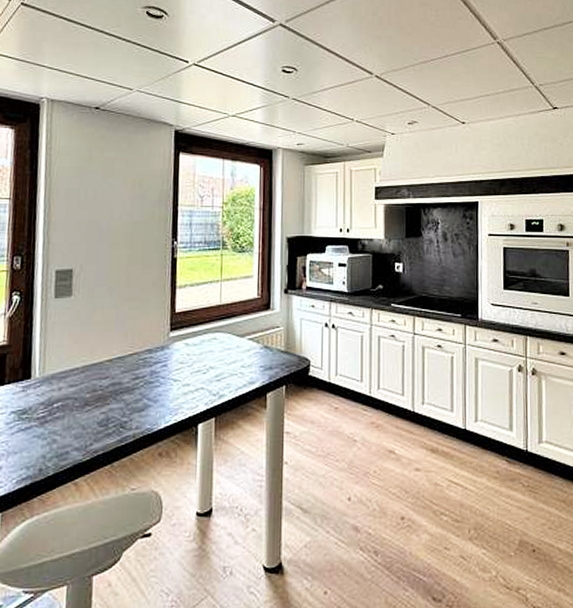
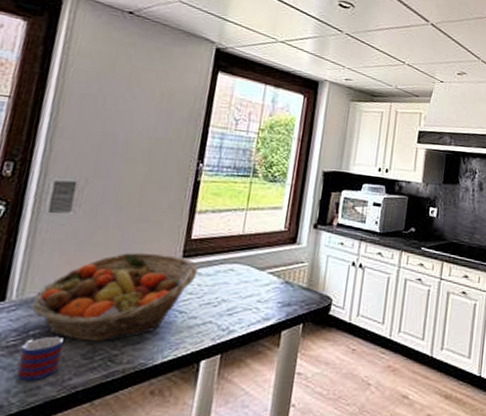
mug: none [48,407,83,448] -> present [16,336,65,382]
fruit basket: none [52,328,186,411] -> present [31,252,199,342]

